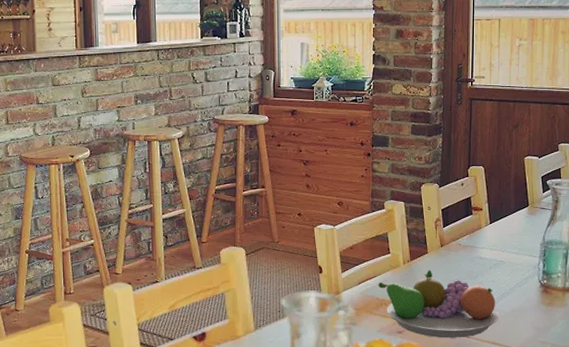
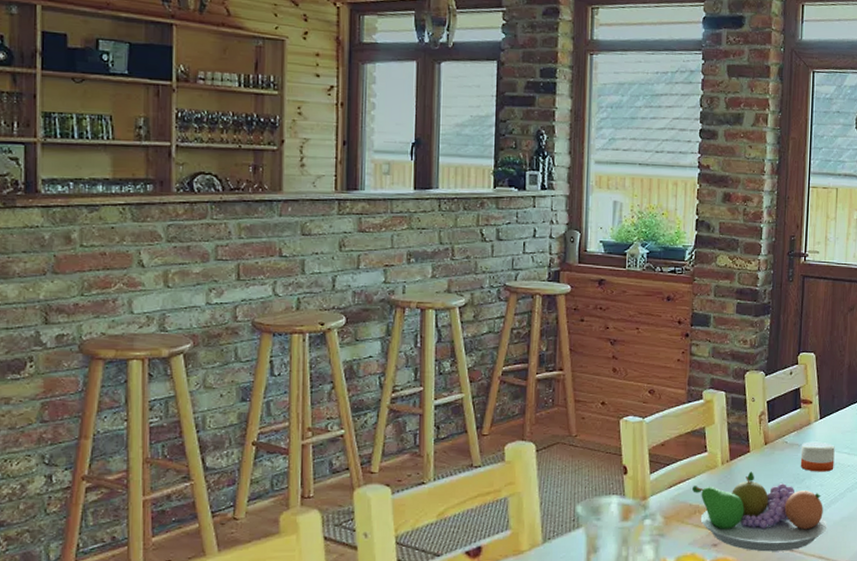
candle: none [473,243,504,270] -> present [800,441,835,472]

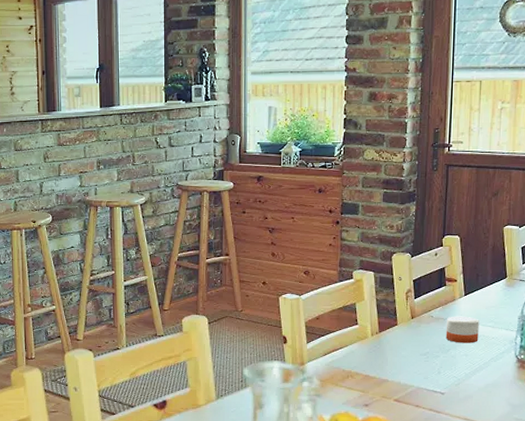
fruit bowl: present [692,471,828,552] -> none [345,342,473,413]

